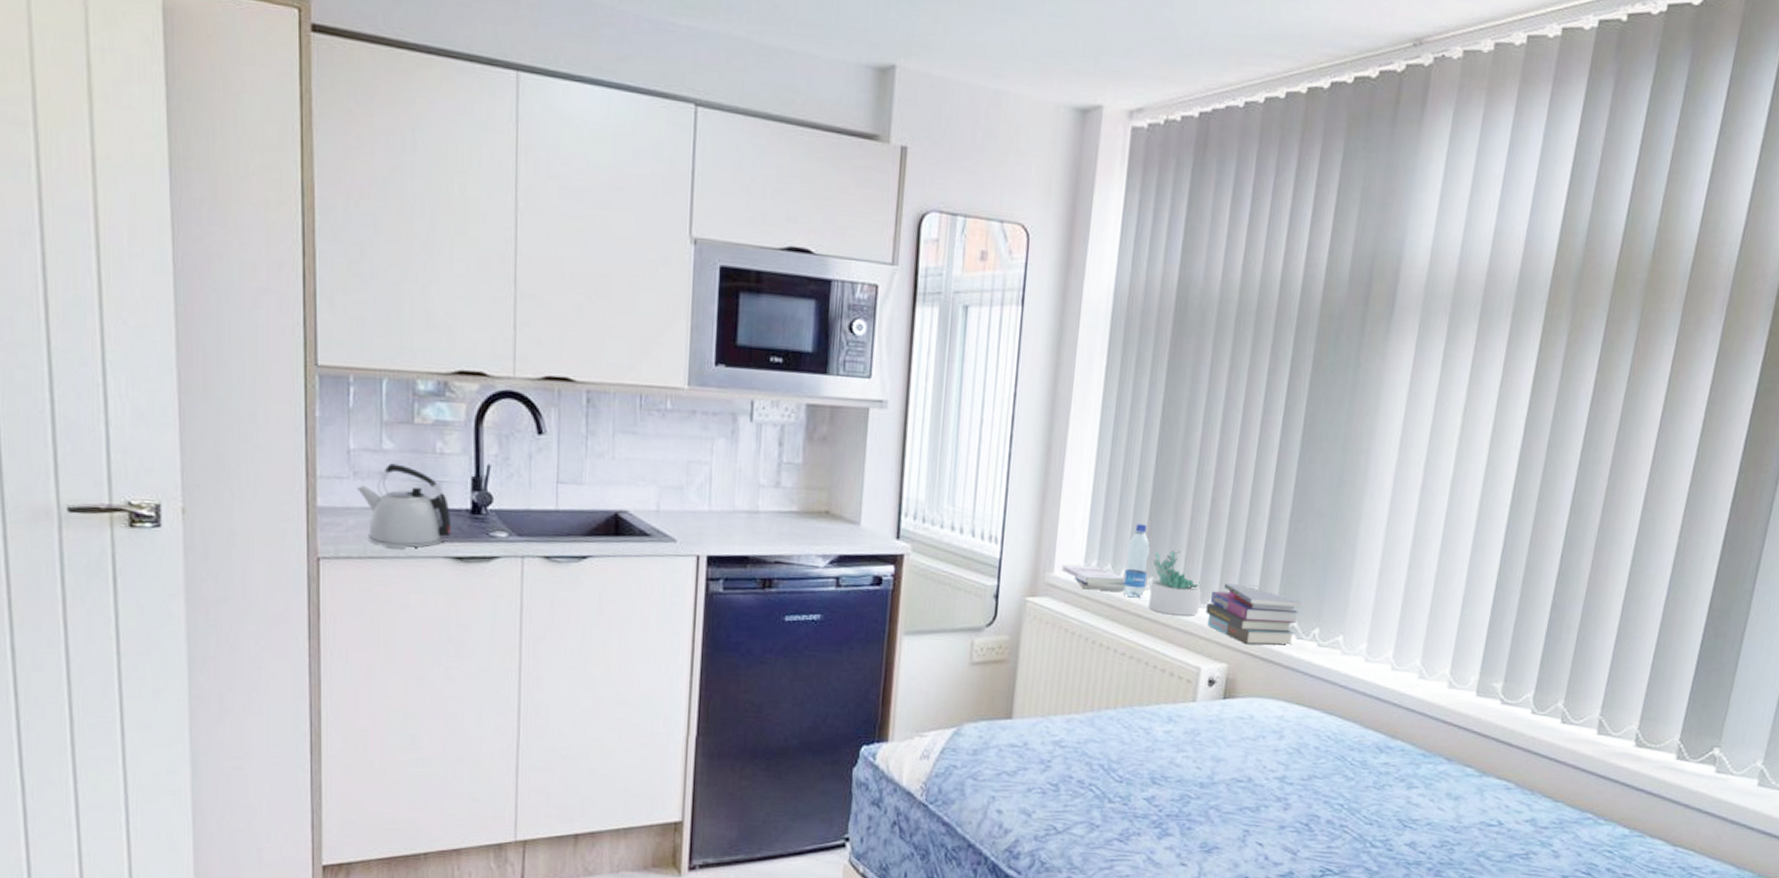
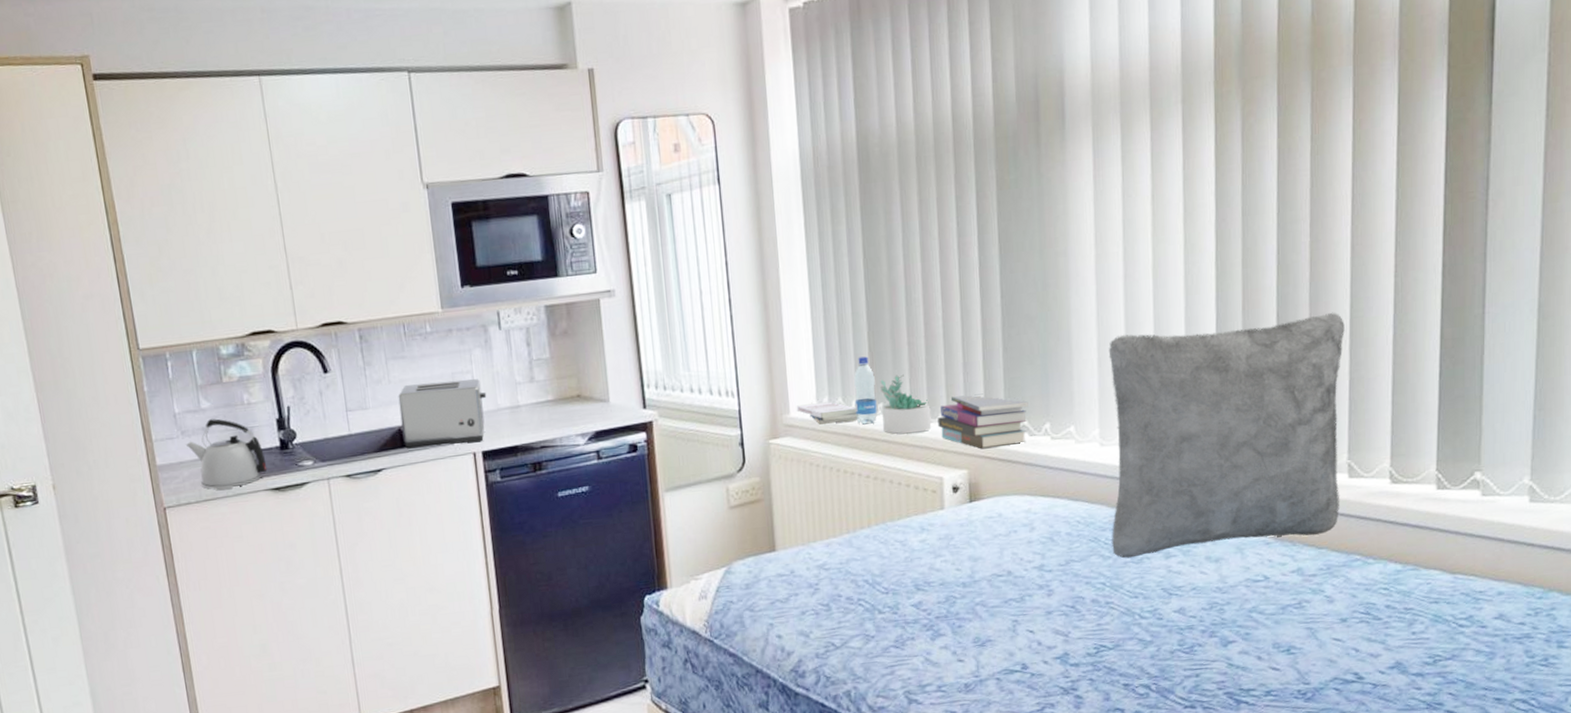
toaster: none [618,465,723,545] -> present [398,379,487,448]
pillow: none [1356,548,1624,788] -> present [1108,312,1345,559]

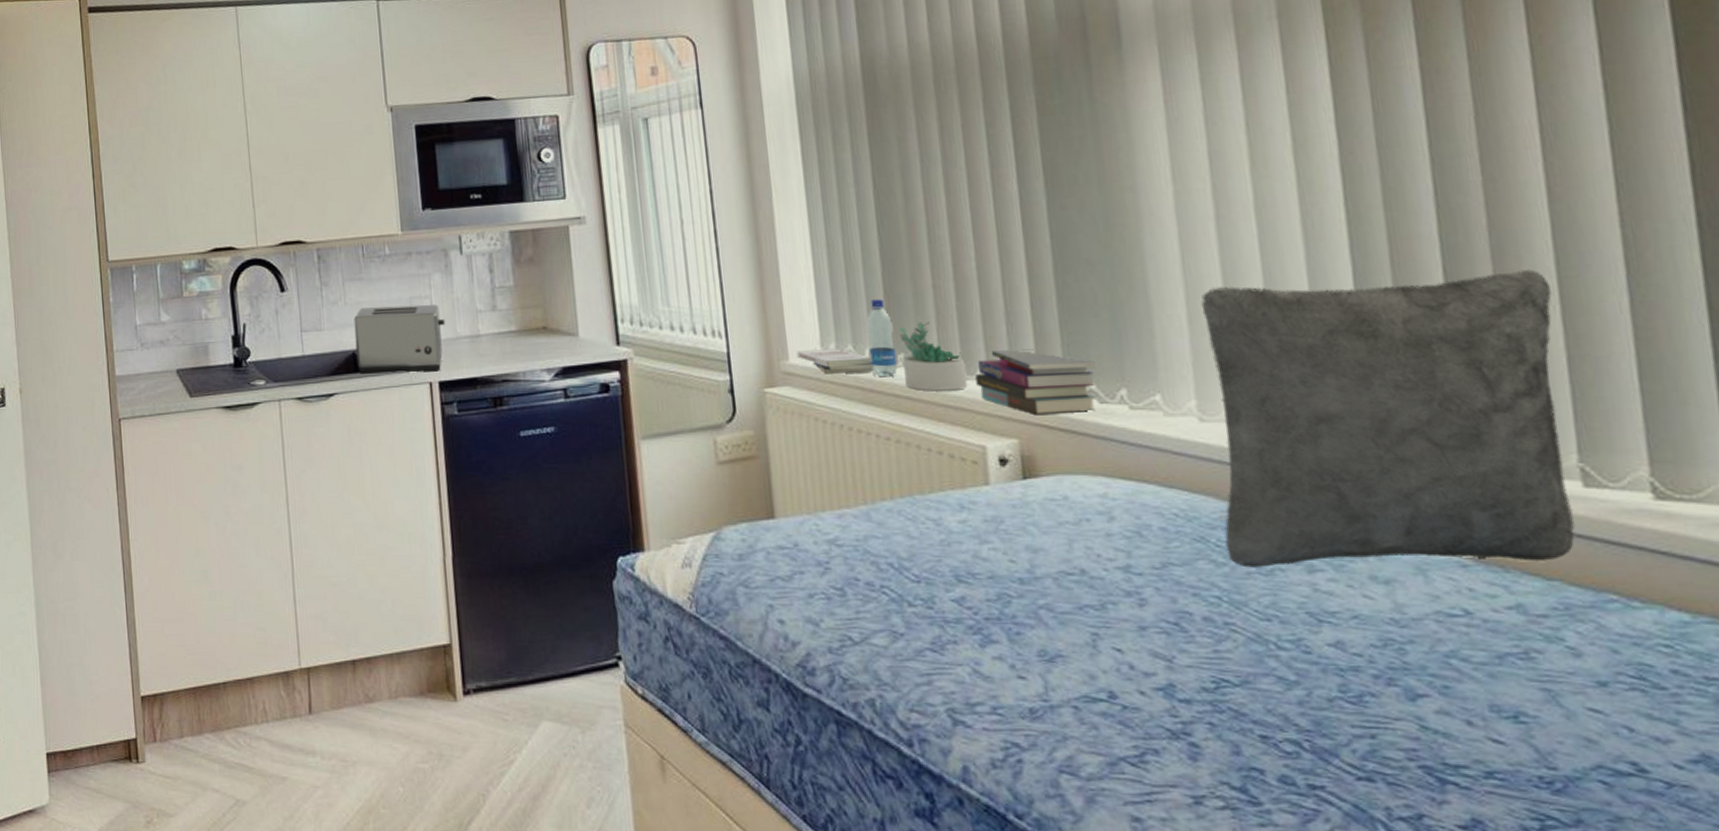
kettle: present [185,418,267,492] -> none [143,332,220,406]

